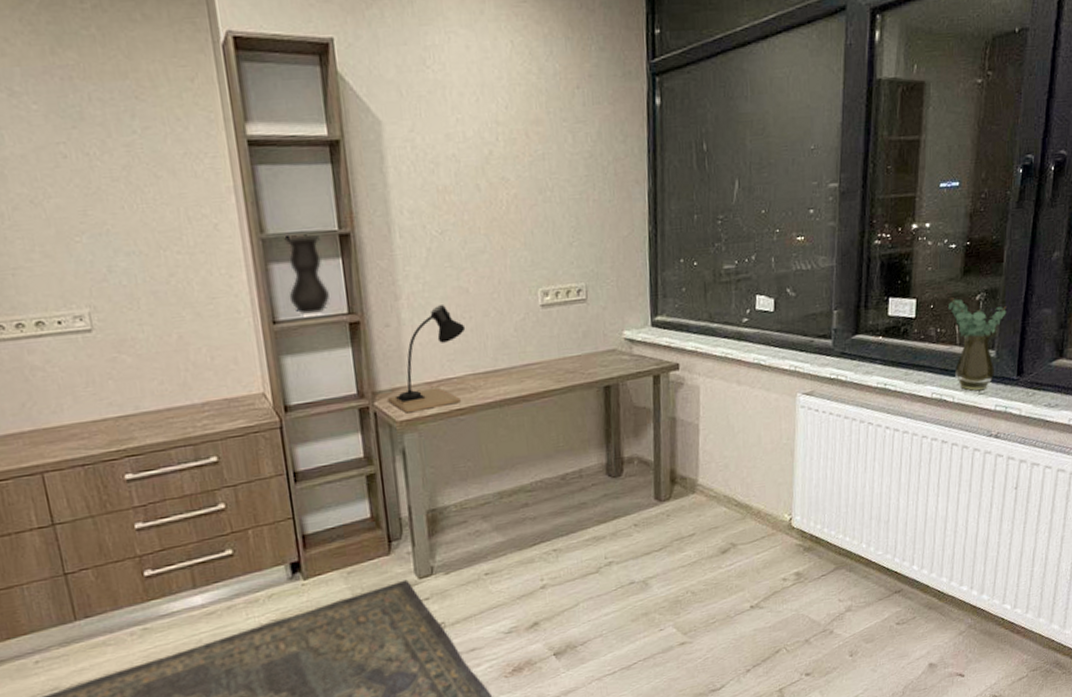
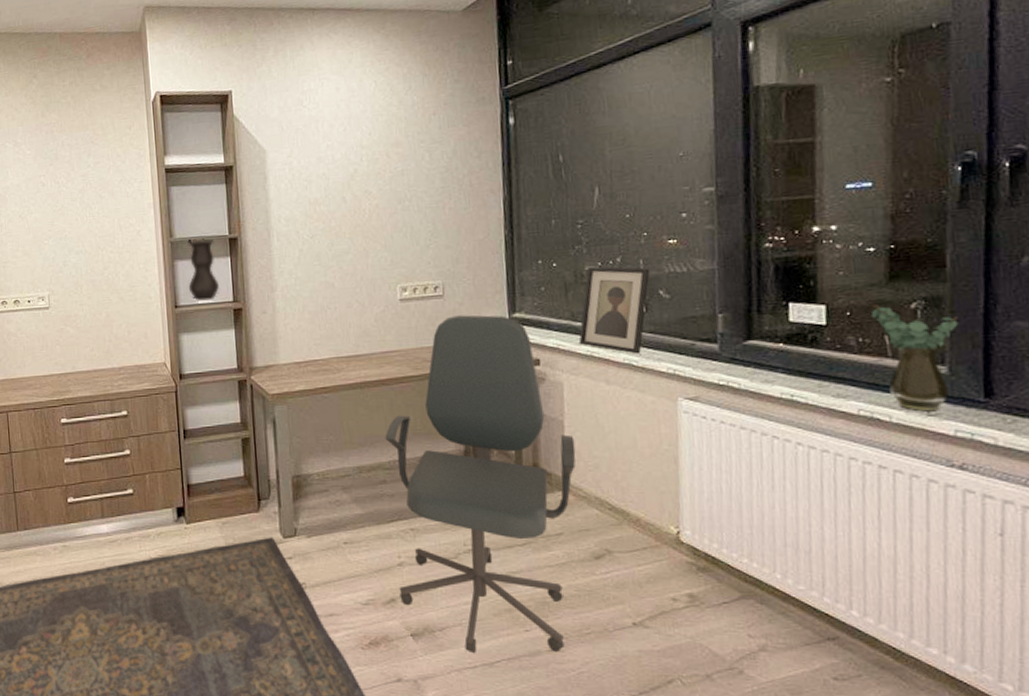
desk lamp: present [388,305,466,414] -> none [262,297,331,388]
office chair: none [526,319,709,660] -> present [385,315,576,653]
picture frame: none [715,265,780,354] -> present [578,266,650,354]

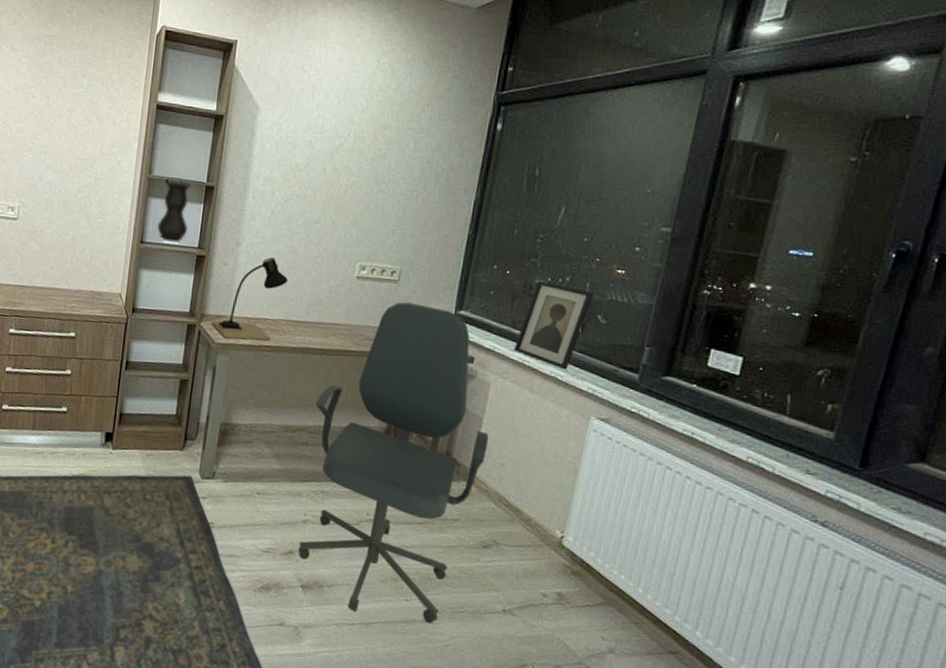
desk lamp: none [262,297,331,388] -> present [212,257,288,341]
vase: present [871,305,959,412] -> none [779,365,856,471]

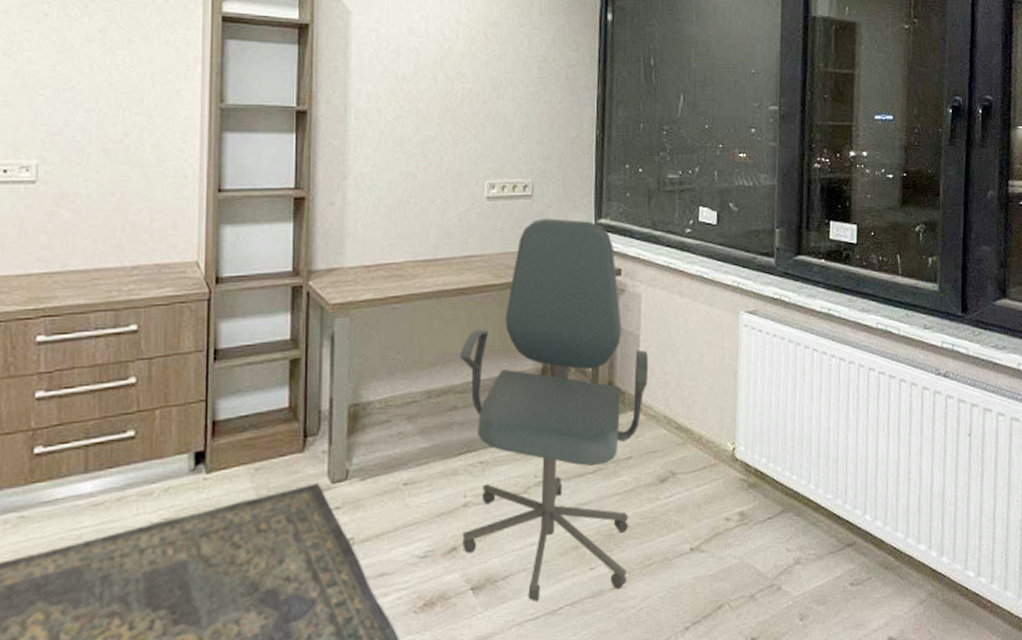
vase: present [157,182,191,243] -> none [238,111,278,185]
desk lamp: present [212,257,288,341] -> none [323,188,410,296]
picture frame: present [513,280,594,370] -> none [657,174,723,266]

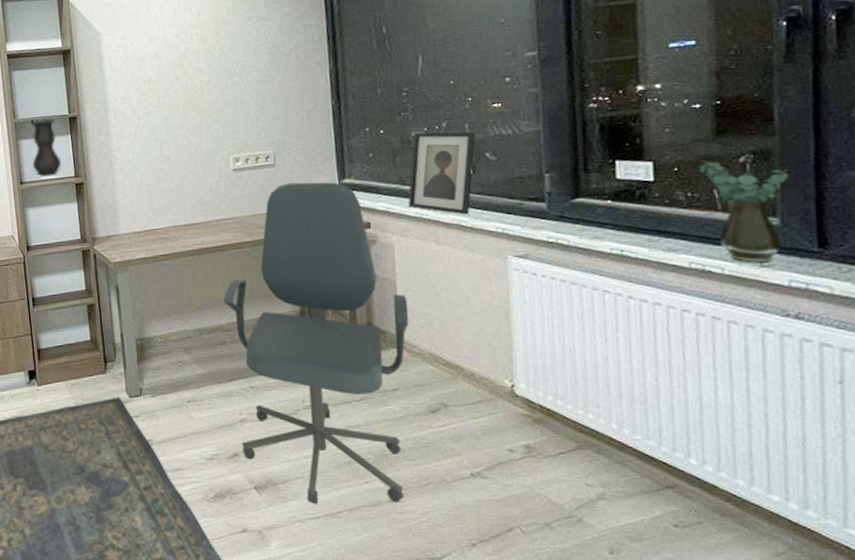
vase: none [238,111,278,185] -> present [30,120,61,177]
picture frame: none [657,174,723,266] -> present [408,131,476,215]
vase: none [889,227,947,325] -> present [699,160,789,263]

